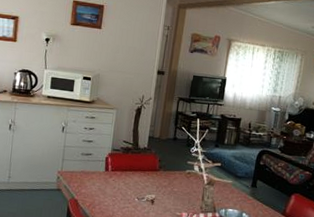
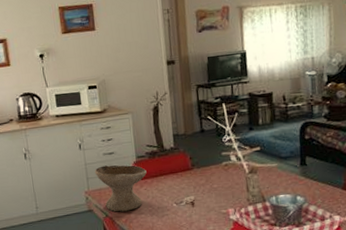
bowl: none [71,151,118,197] -> present [94,165,147,212]

